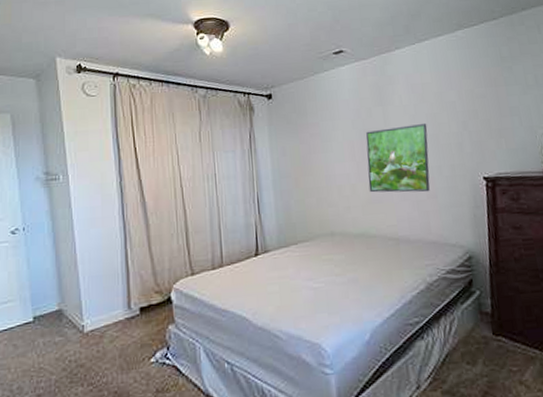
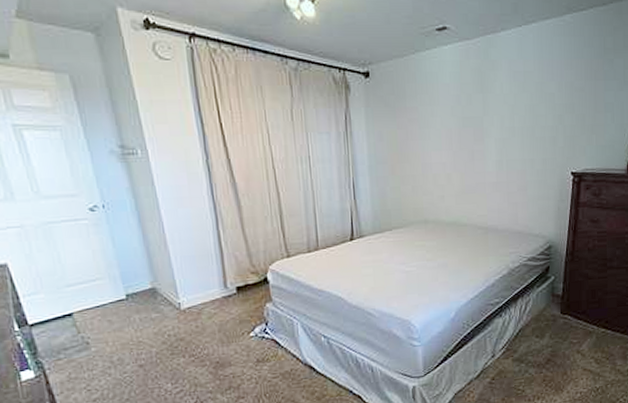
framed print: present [366,122,430,193] -> none [463,114,525,185]

